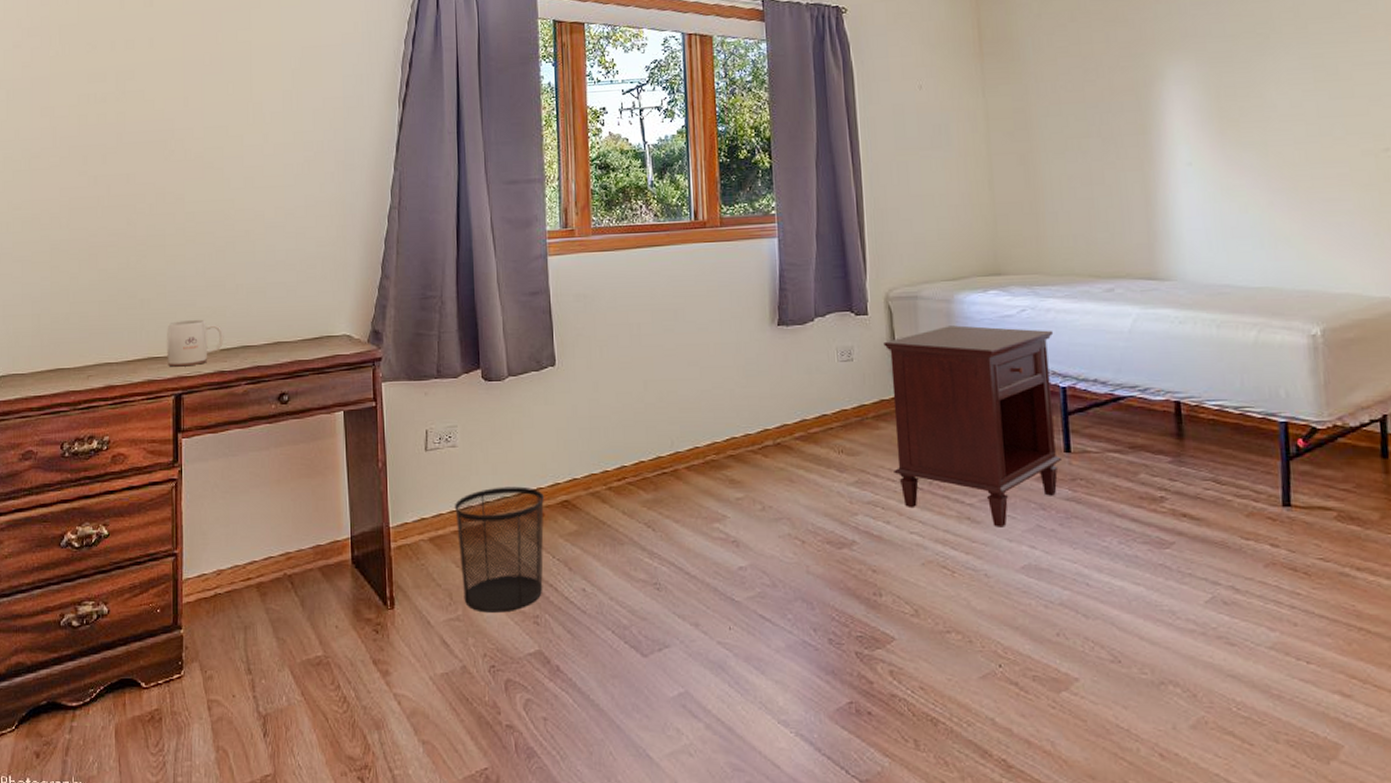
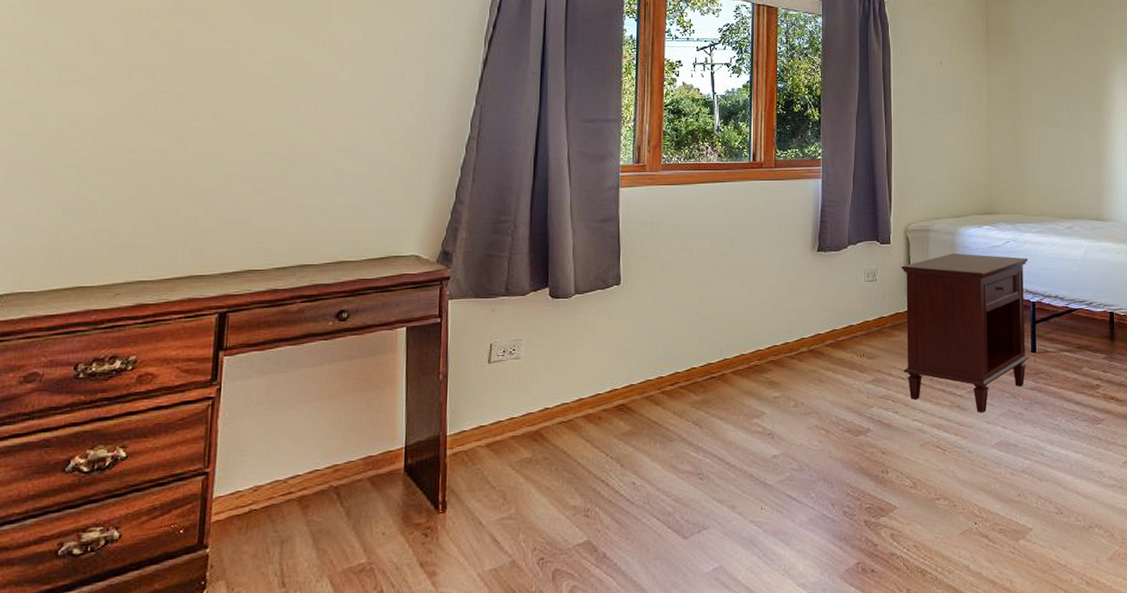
mug: present [166,319,224,367] -> none [212,238,281,285]
waste bin: present [454,486,545,613] -> none [513,393,603,510]

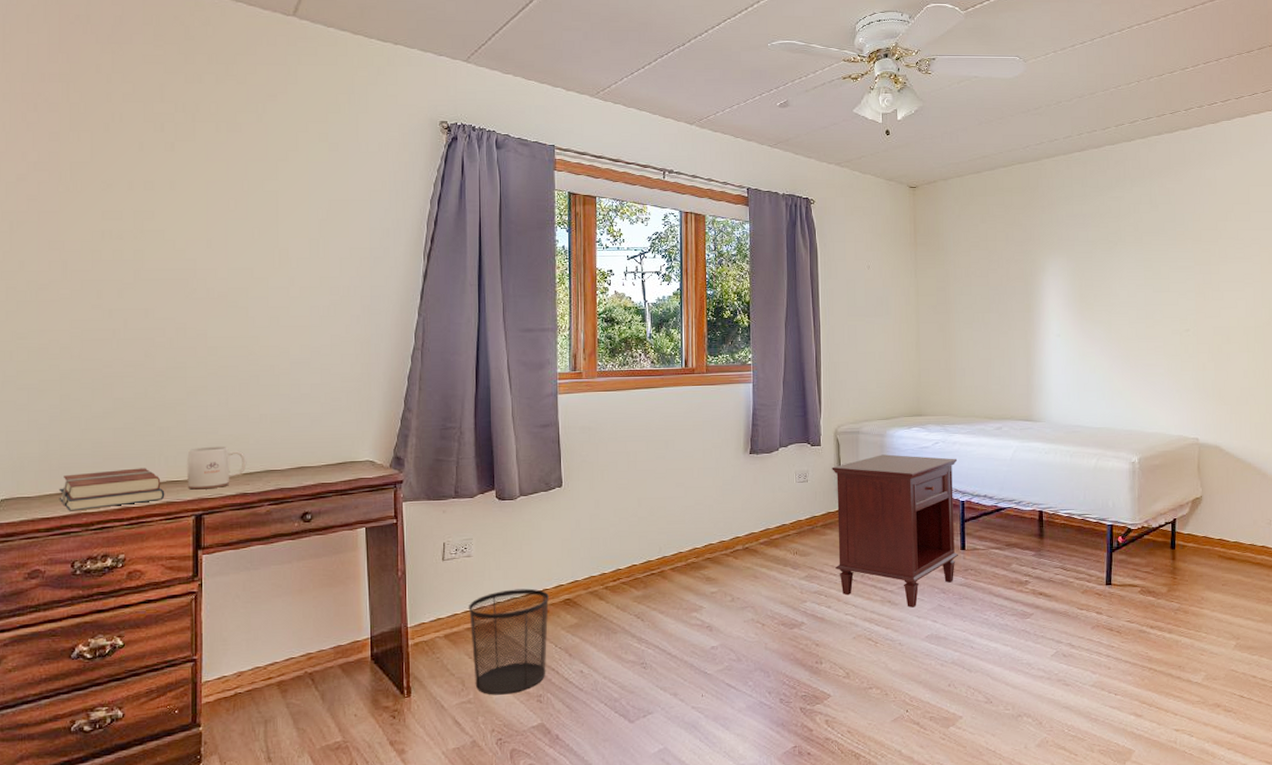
books: none [66,261,187,308] -> present [59,468,165,512]
mug: none [212,238,281,285] -> present [186,446,247,490]
waste bin: none [513,393,603,510] -> present [468,588,550,695]

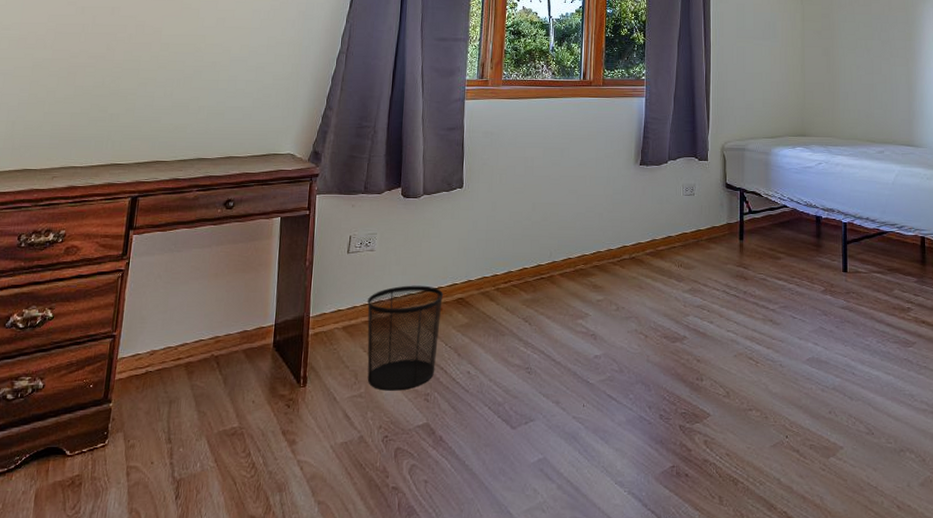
books: present [59,468,165,512] -> none [16,150,108,188]
mug: present [186,446,247,490] -> none [128,133,183,173]
nightstand: present [832,454,959,608] -> none [718,172,841,328]

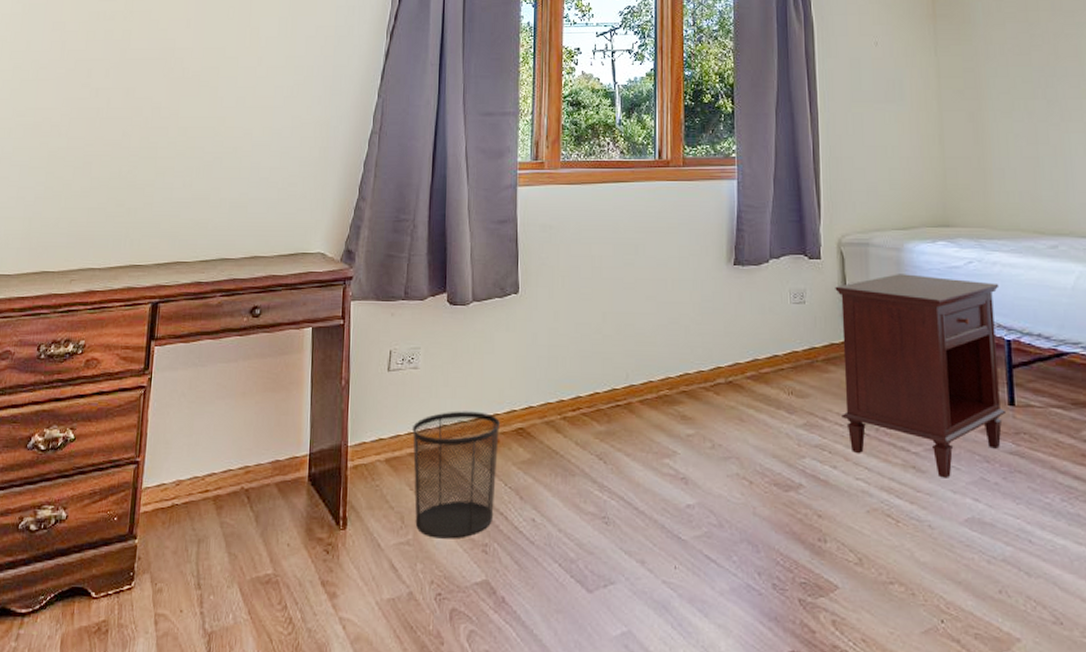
nightstand: none [718,172,841,328] -> present [835,274,1007,478]

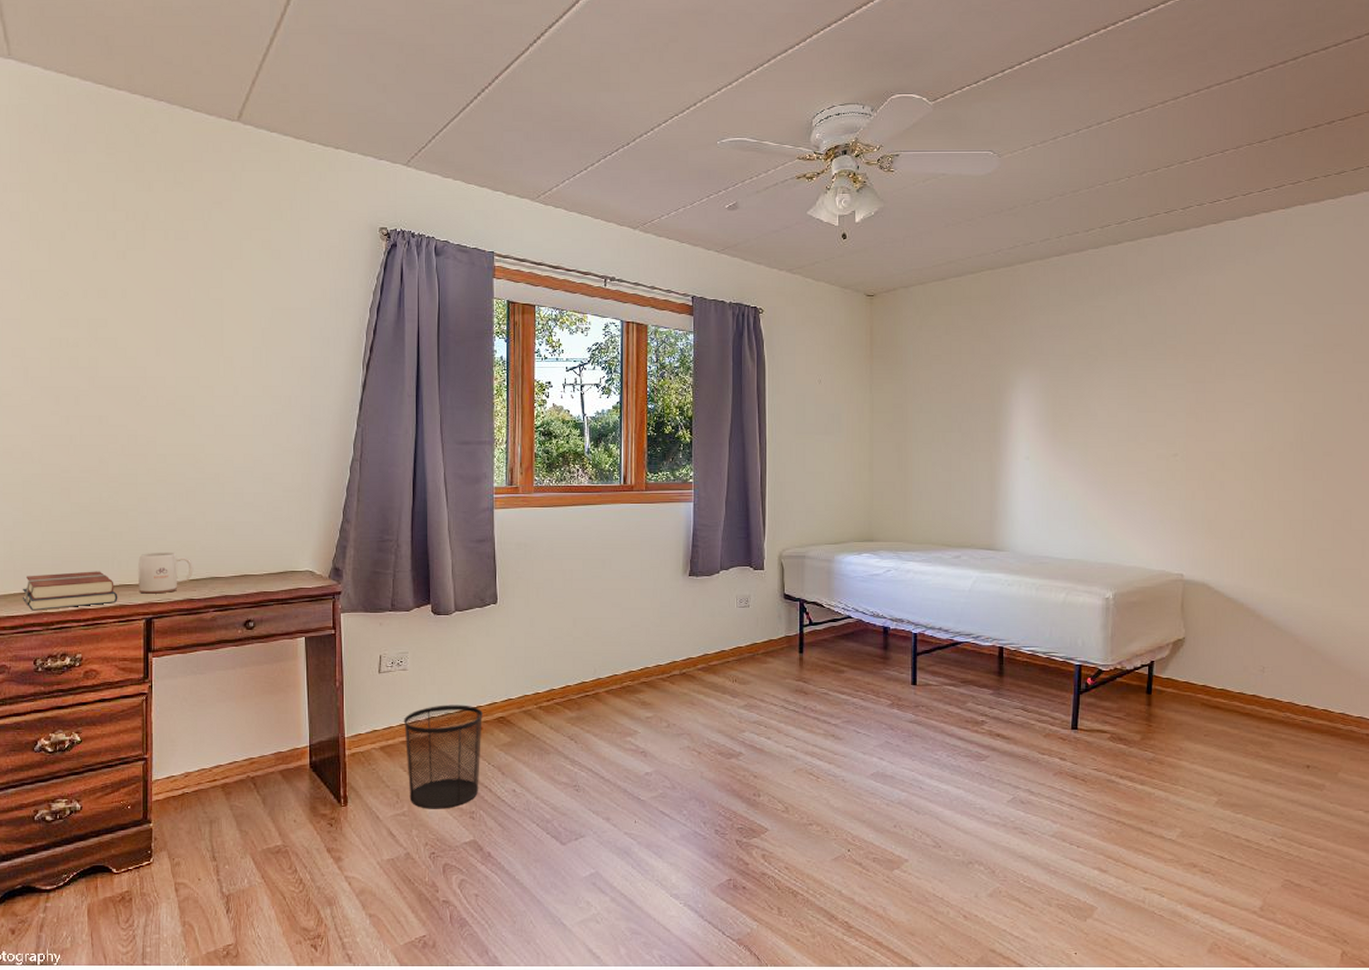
books: none [34,250,127,292] -> present [22,571,118,611]
mug: none [147,230,204,276] -> present [137,552,194,594]
nightstand: present [835,274,1007,478] -> none [775,581,911,743]

